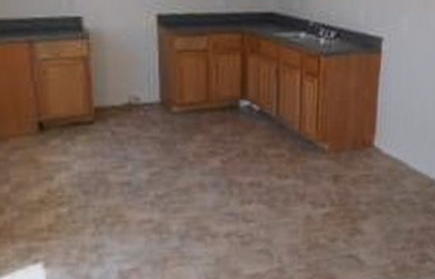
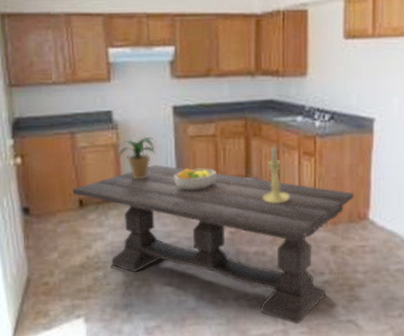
dining table: none [30,82,360,261] -> present [73,164,355,324]
potted plant: none [87,48,136,99] -> present [117,136,156,179]
fruit bowl: none [157,87,207,113] -> present [174,168,216,191]
candle holder: none [260,65,289,129] -> present [263,147,289,203]

